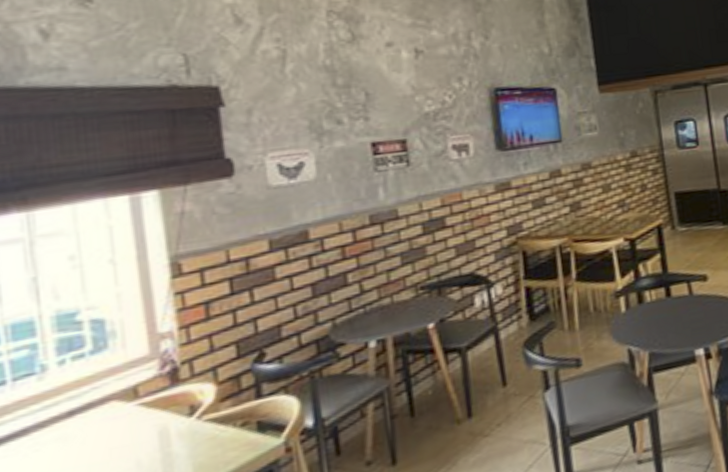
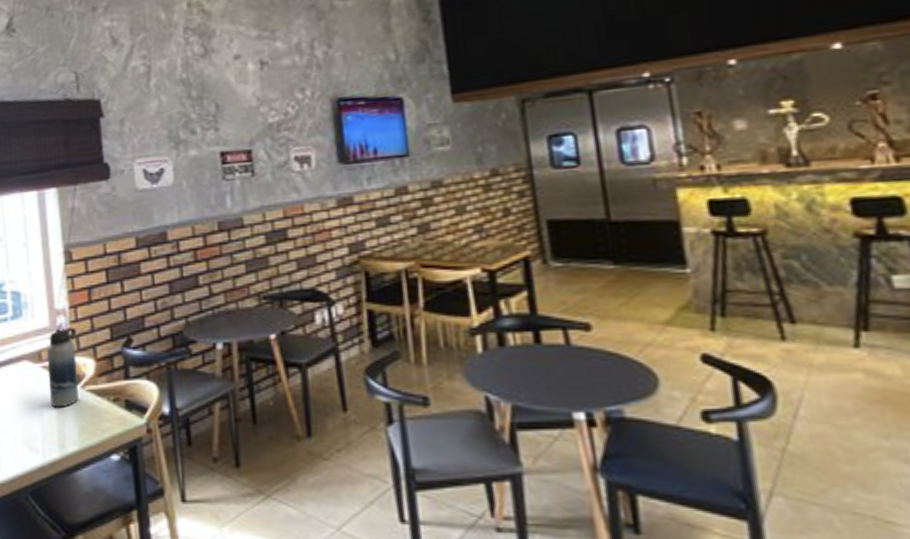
water bottle: none [145,351,193,449] -> present [46,327,79,408]

